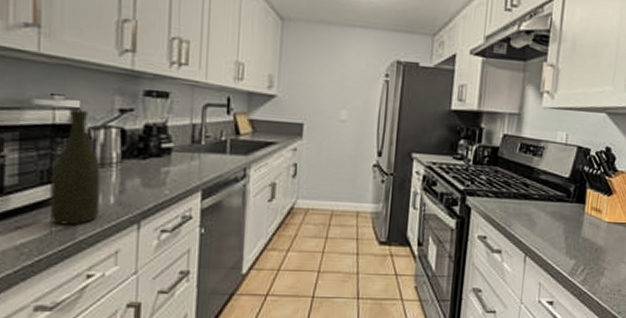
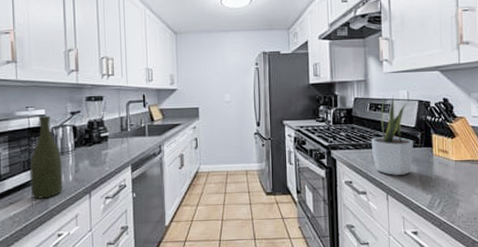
potted plant: none [515,135,564,234] -> present [371,95,413,175]

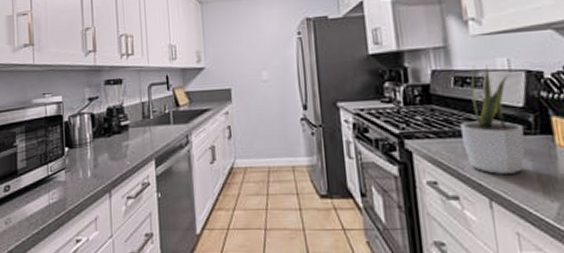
bottle: present [30,115,63,199] -> none [47,102,82,198]

